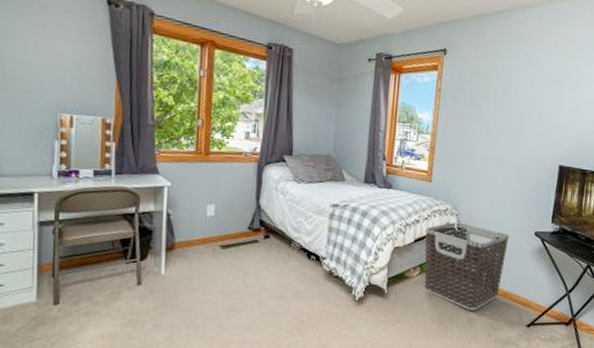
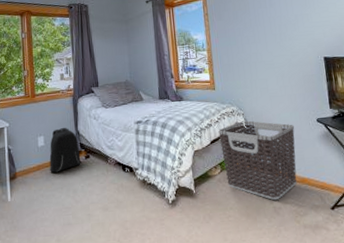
backpack: none [218,198,259,250] -> present [49,128,81,173]

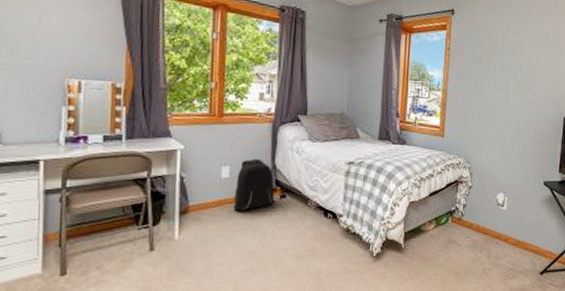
clothes hamper: present [218,120,297,200] -> none [439,175,521,260]

